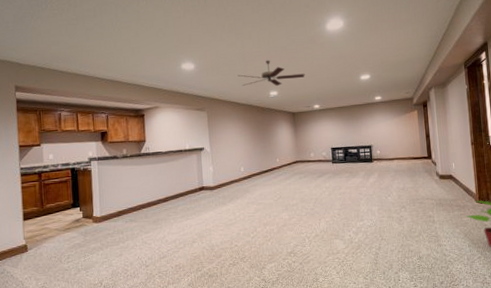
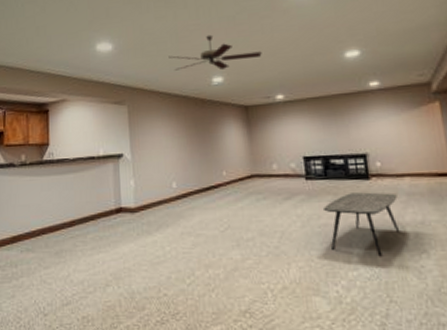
coffee table: none [342,170,390,212] -> present [322,192,400,257]

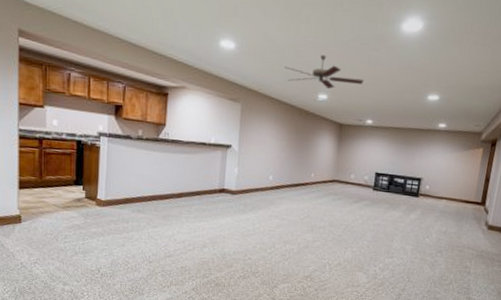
coffee table: present [322,192,400,257] -> none [379,205,434,252]

